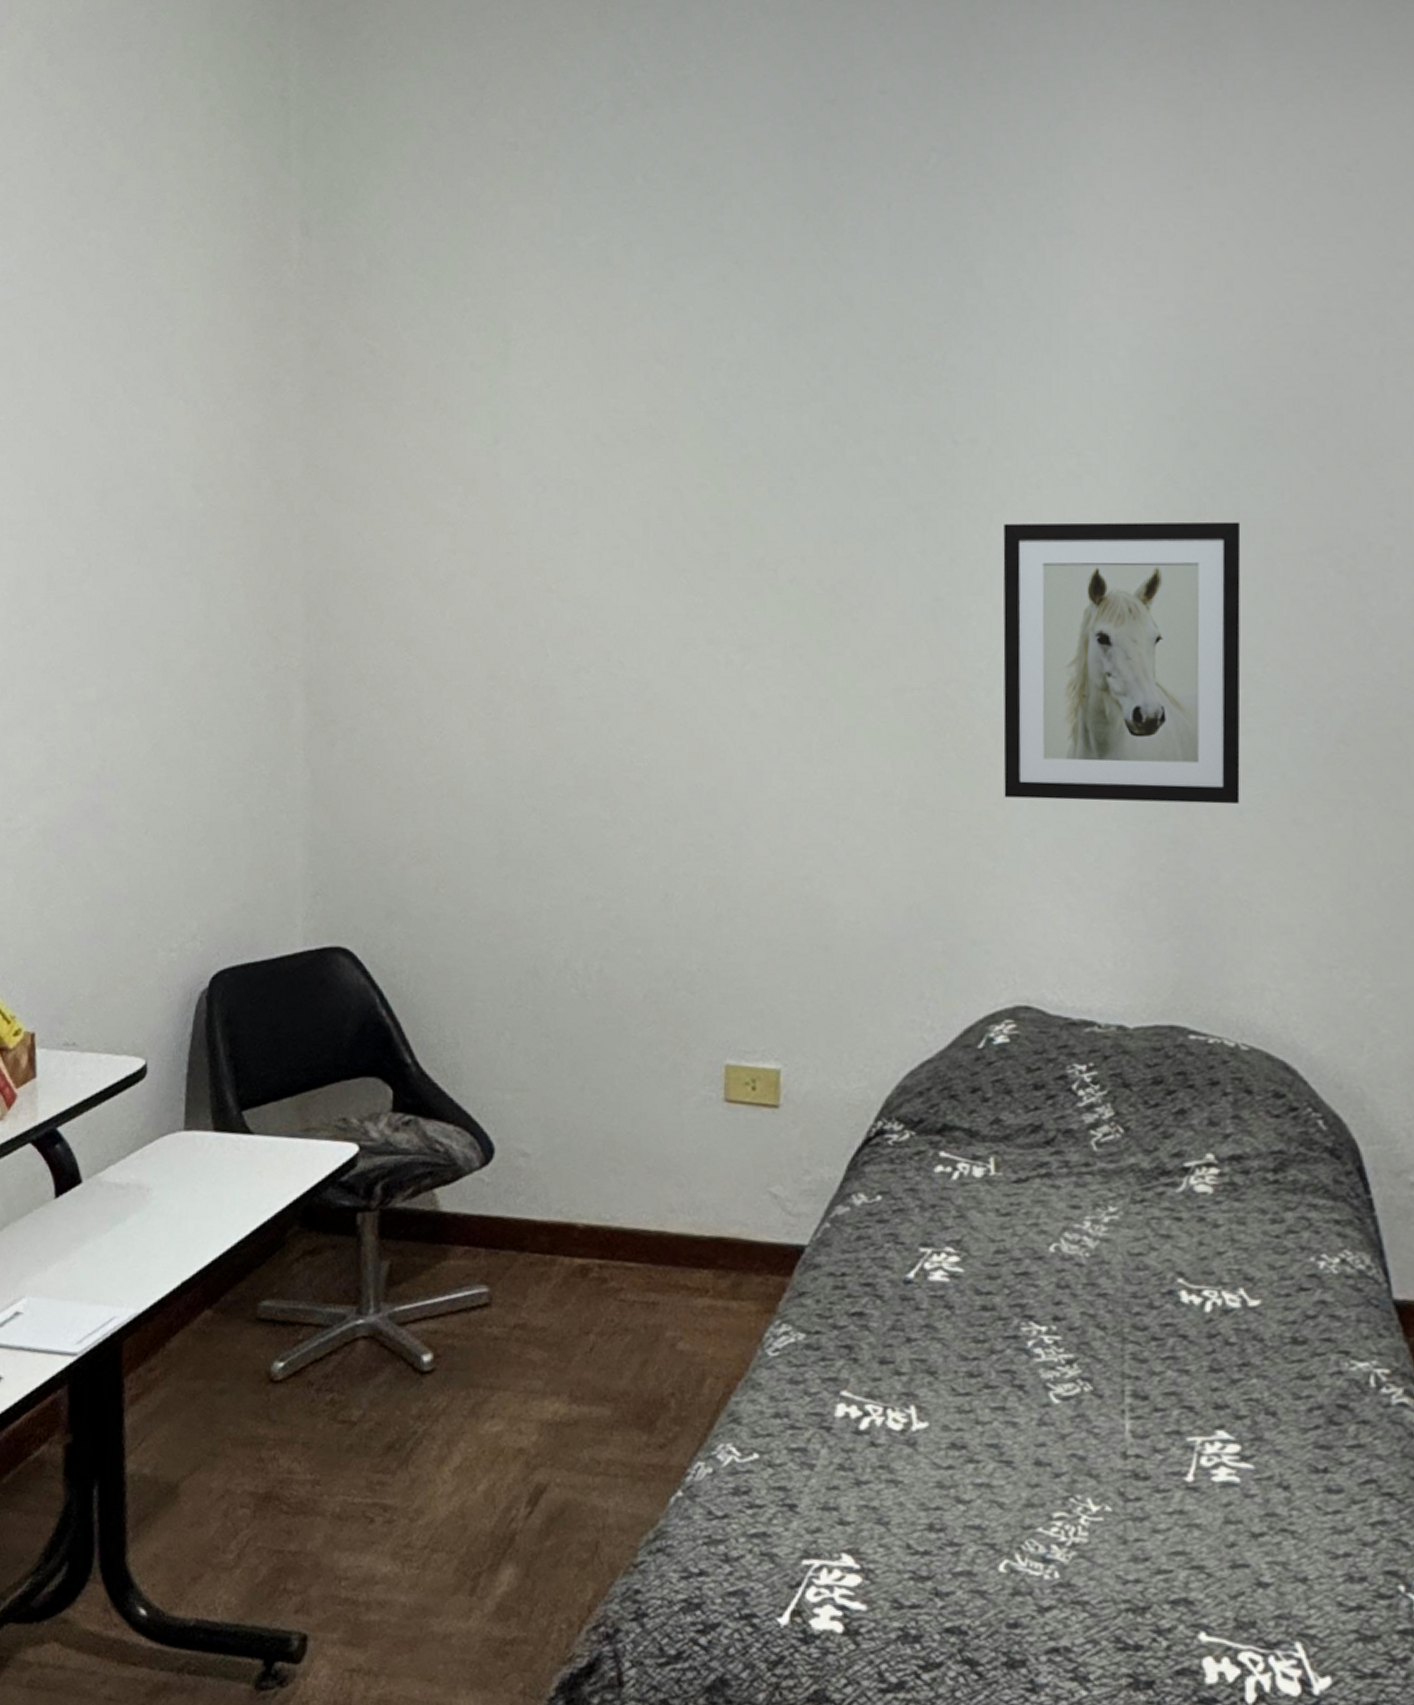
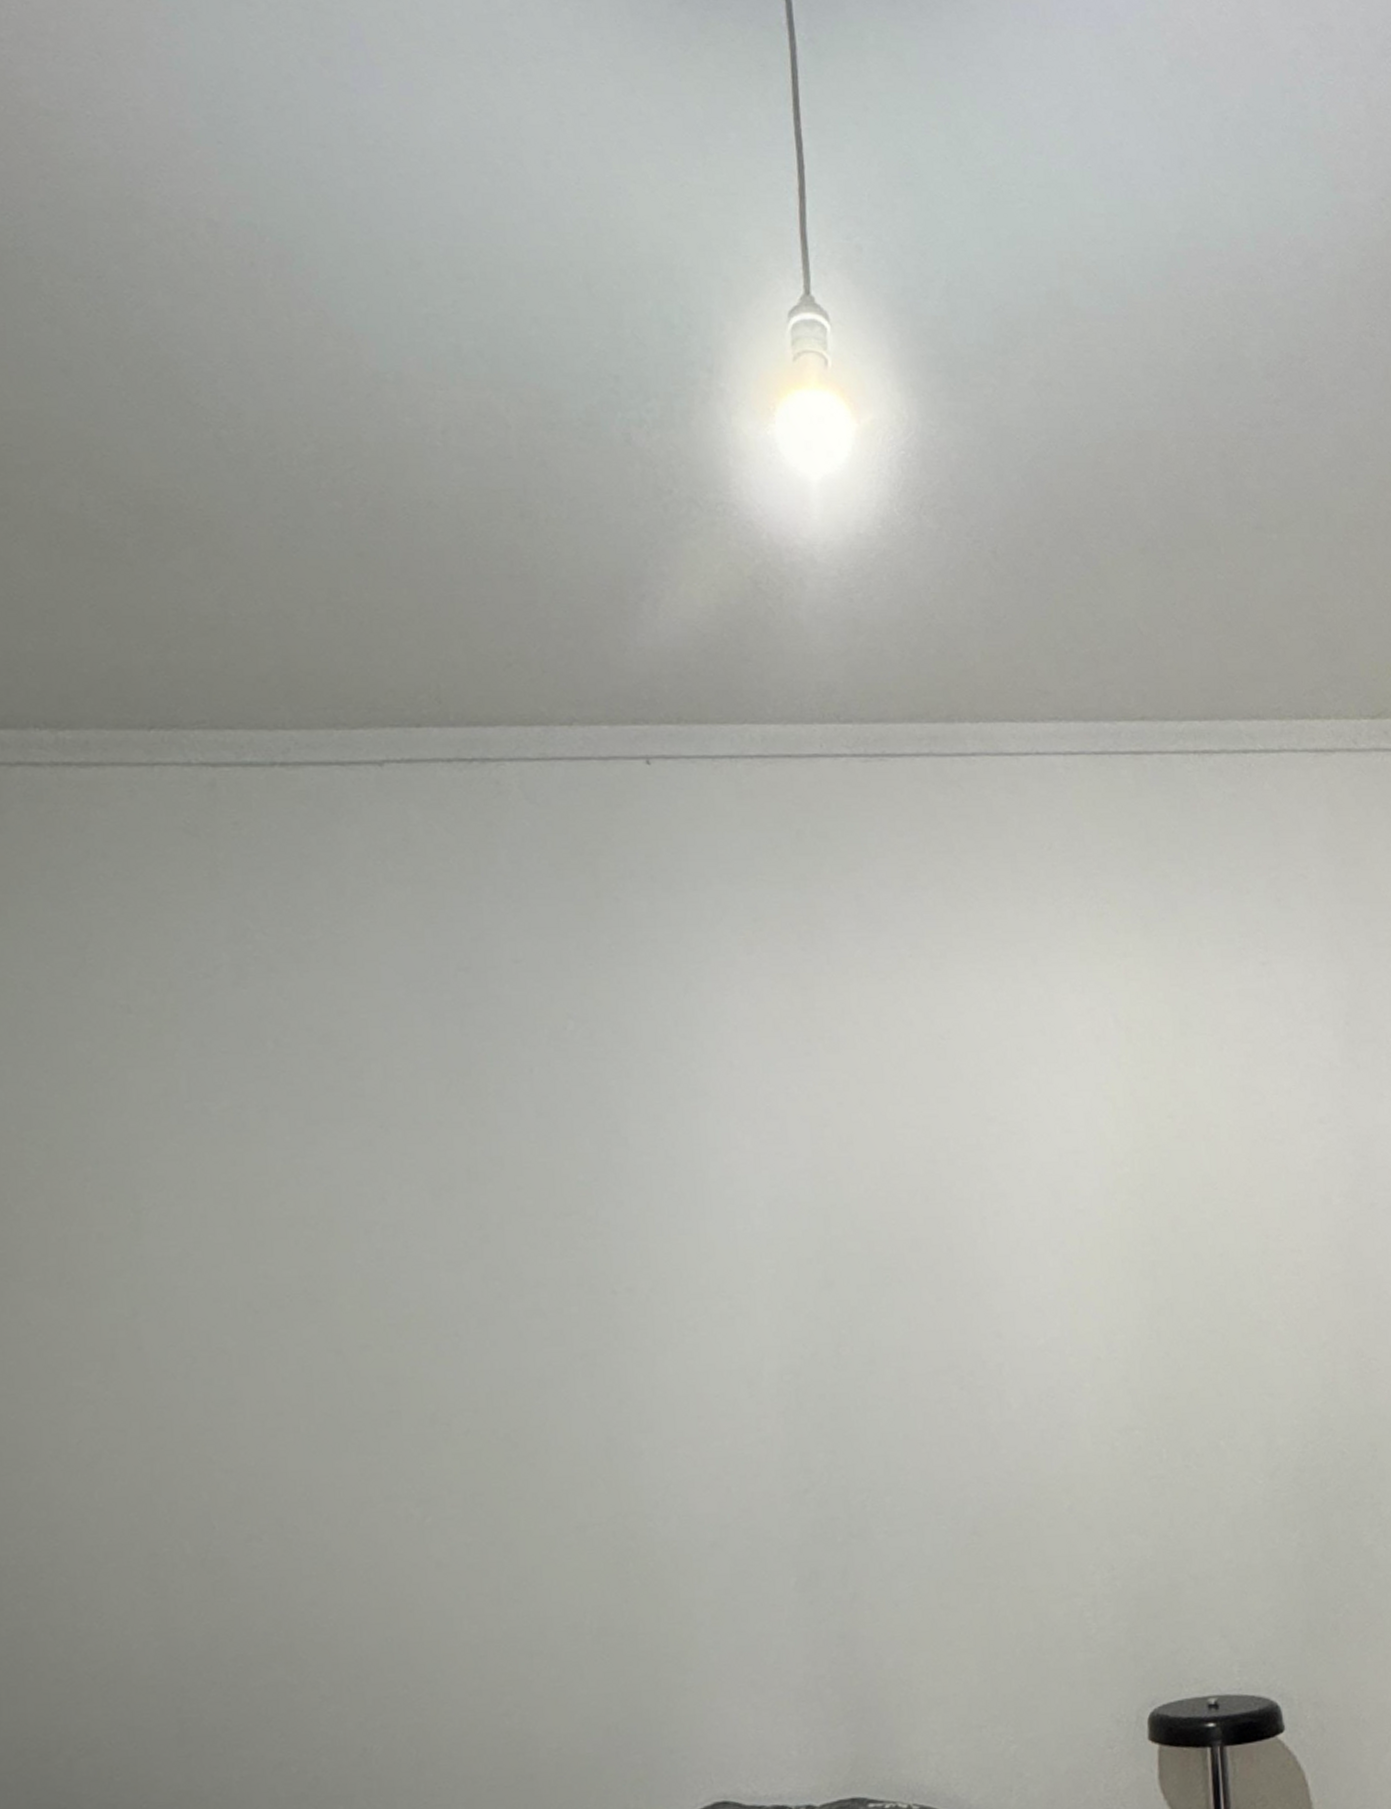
wall art: present [1003,521,1241,805] -> none [666,1350,895,1616]

